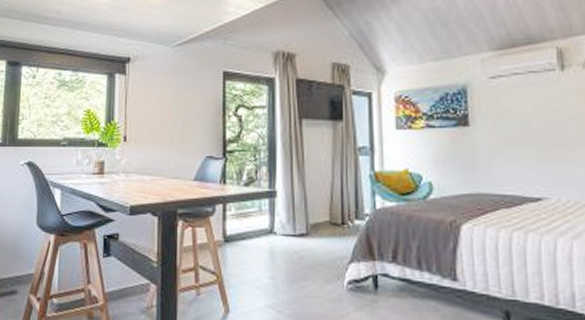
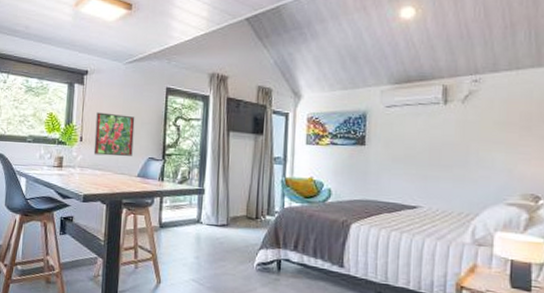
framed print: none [140,105,188,157] -> present [93,112,135,157]

